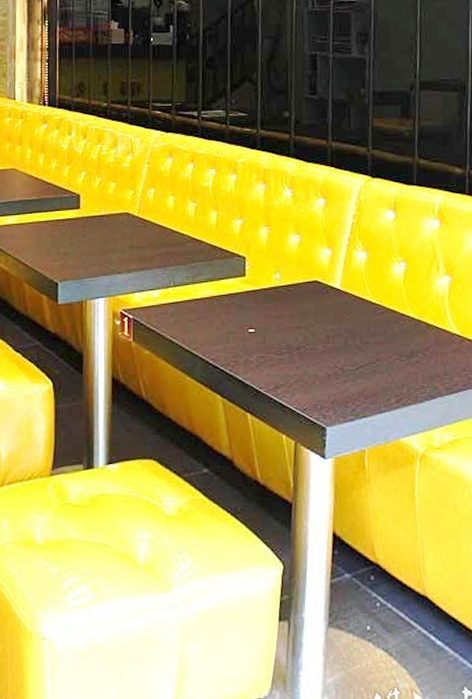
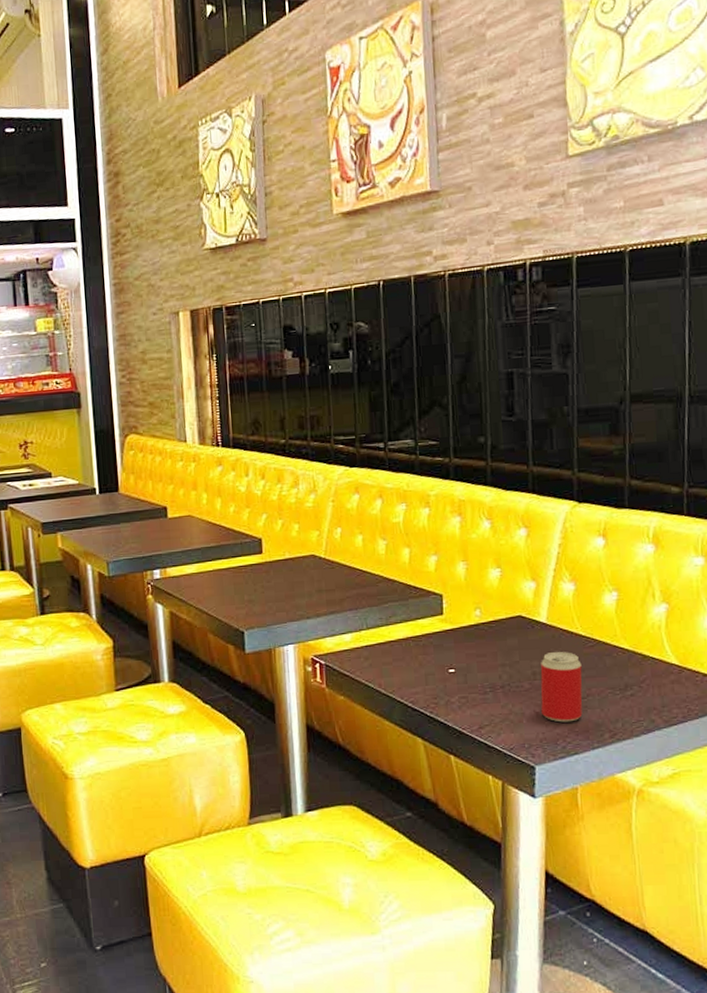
beverage can: none [333,317,372,386] -> present [540,652,583,723]

